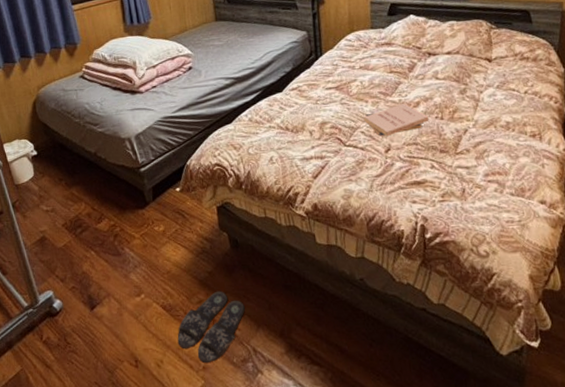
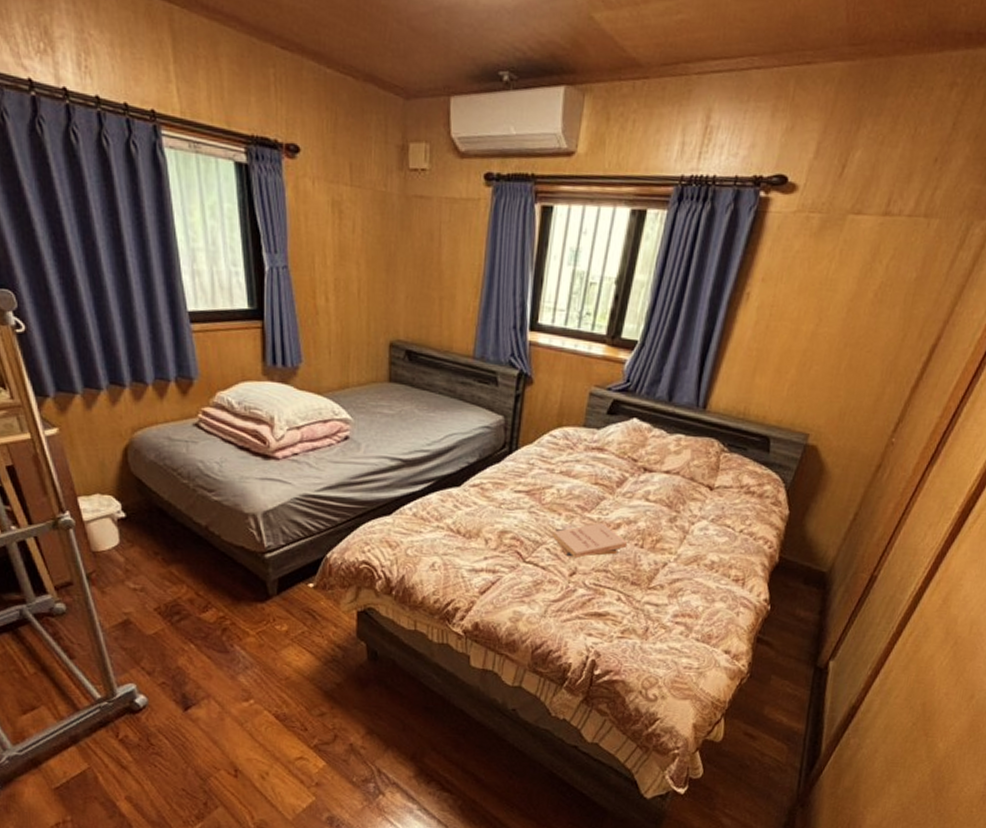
slippers: present [177,291,245,363] -> none [289,705,375,779]

